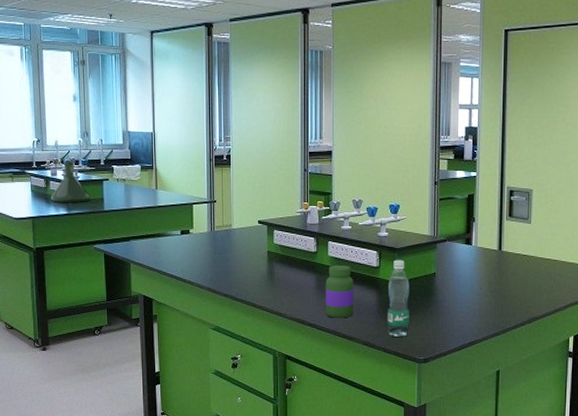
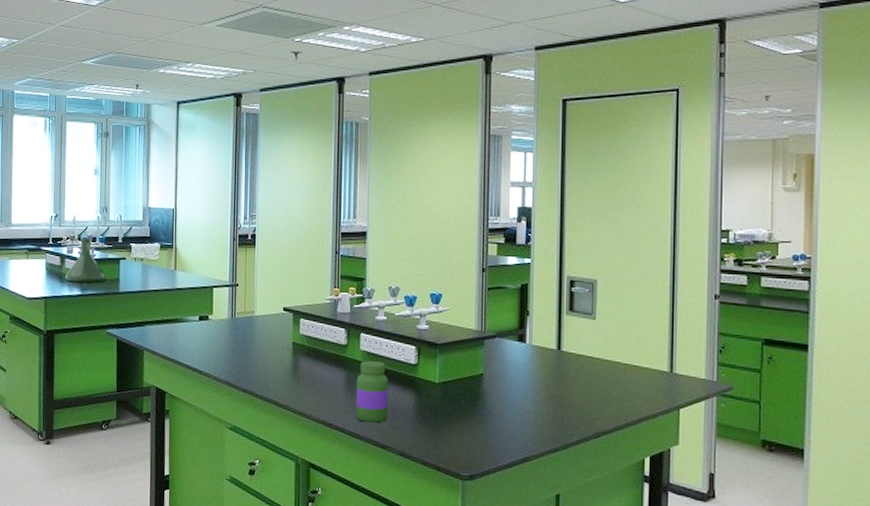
bottle: present [387,260,410,338] -> none [426,357,453,449]

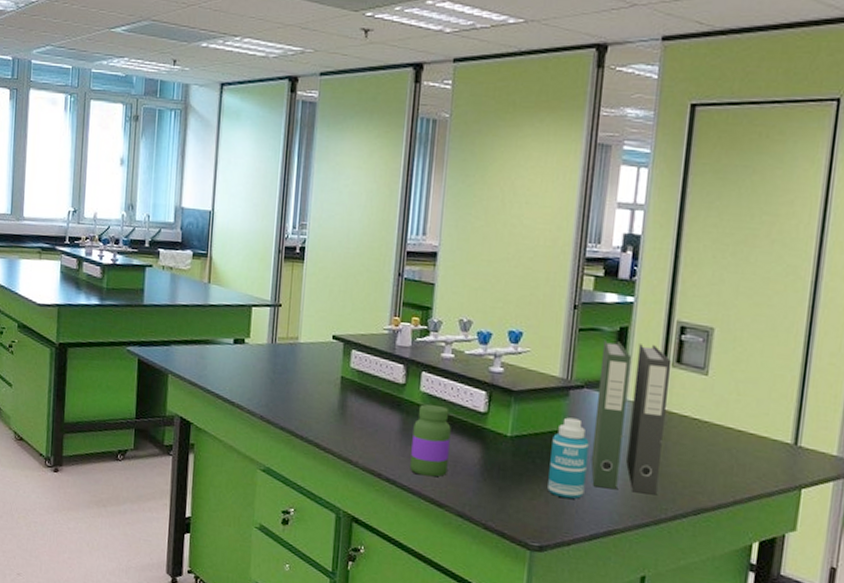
flask: present [64,238,106,283] -> none [81,239,129,292]
bottle: none [473,363,504,433] -> present [547,417,589,499]
binder: none [506,296,566,424] -> present [591,340,672,495]

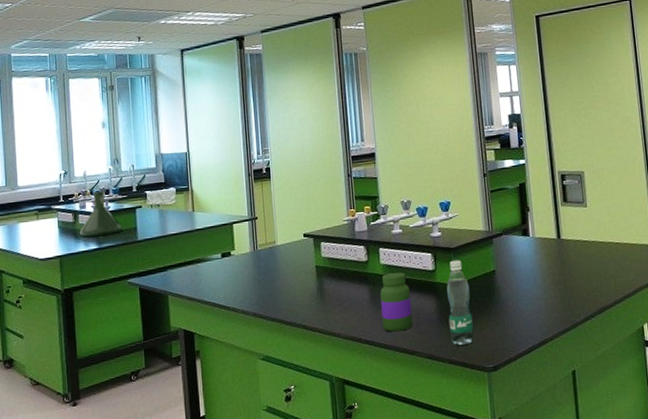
flask: none [81,239,129,292] -> present [79,191,123,238]
bottle: none [491,405,528,513] -> present [445,260,474,346]
bottle: present [547,417,589,499] -> none [487,259,519,324]
binder: present [591,340,672,495] -> none [509,192,570,310]

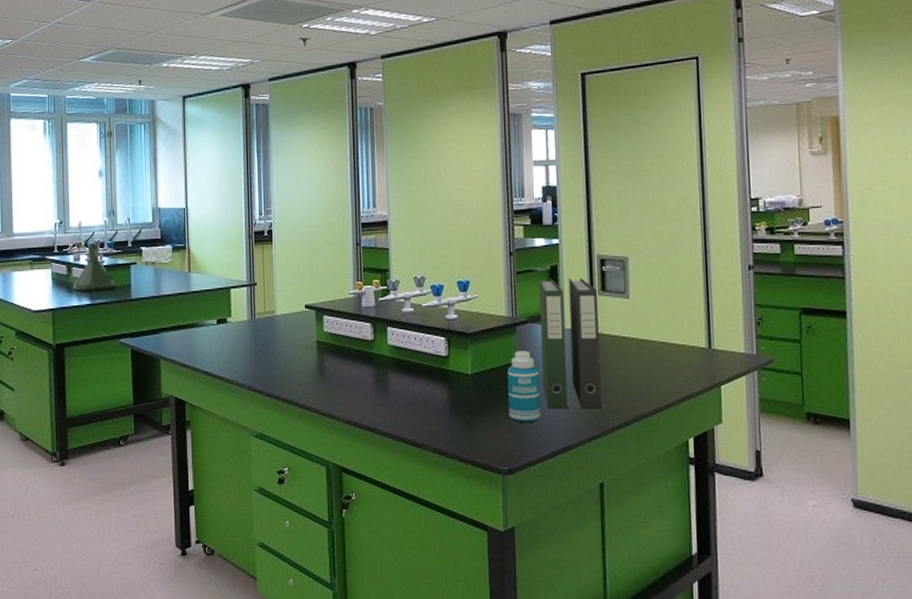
jar: present [380,272,413,332] -> none [386,355,420,420]
bottle: present [445,260,474,346] -> none [459,347,489,443]
bottle: none [487,259,519,324] -> present [507,351,541,423]
binder: none [509,192,570,310] -> present [538,278,602,409]

